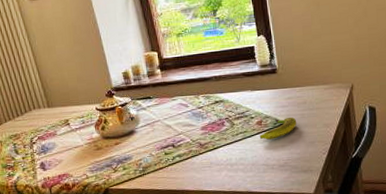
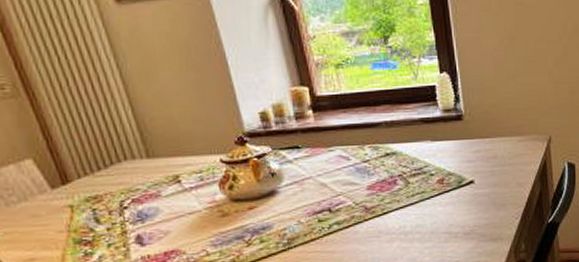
banana: present [259,117,297,140] -> none [440,174,486,202]

